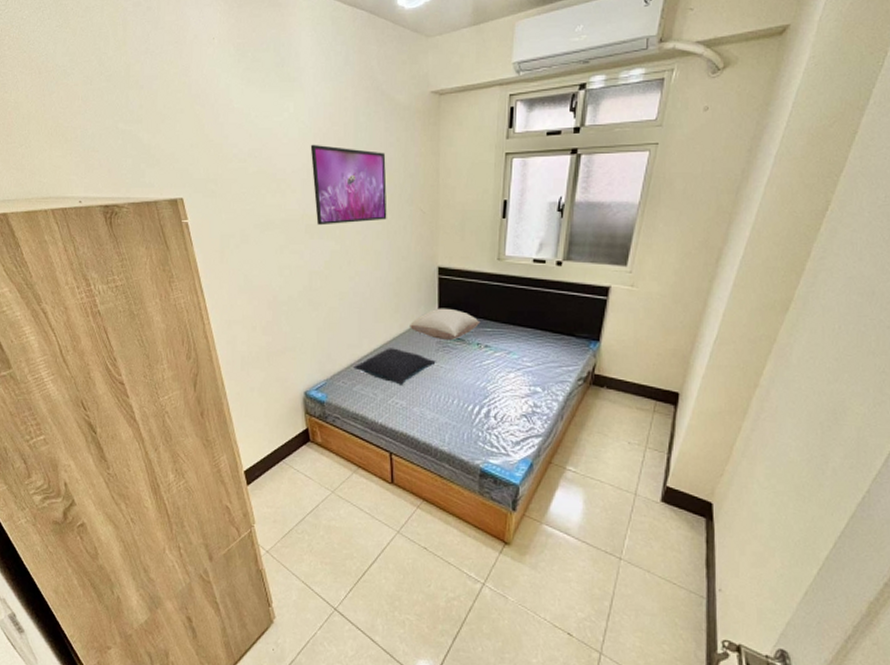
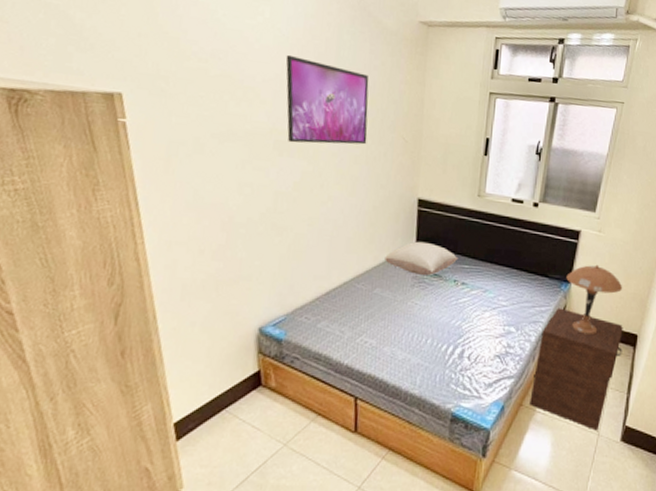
pillow: present [353,348,436,385] -> none [319,281,411,322]
nightstand: none [559,367,662,490] -> present [530,307,623,431]
table lamp: none [595,321,661,393] -> present [566,264,623,334]

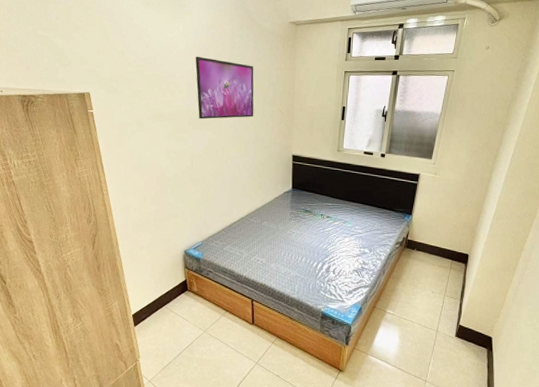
pillow: present [385,241,459,276] -> none [269,186,324,212]
nightstand: present [530,307,623,431] -> none [381,234,456,328]
table lamp: present [566,264,623,334] -> none [409,200,456,254]

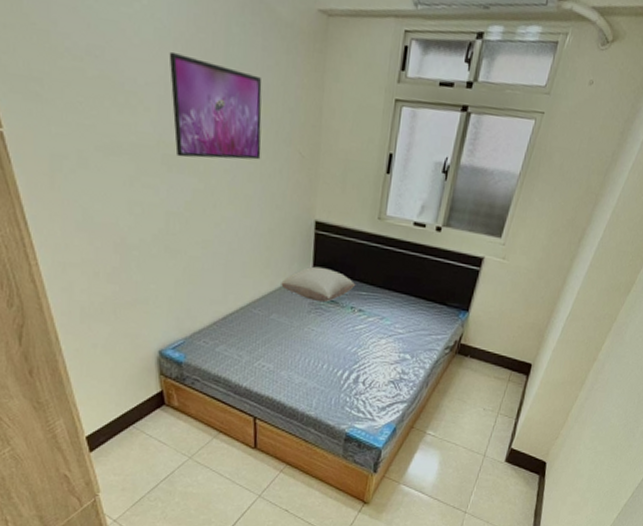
pillow: none [269,186,324,212] -> present [281,266,356,303]

